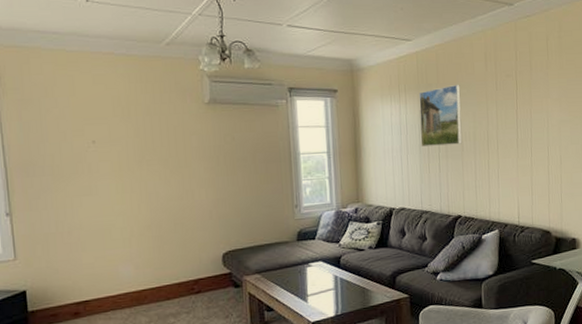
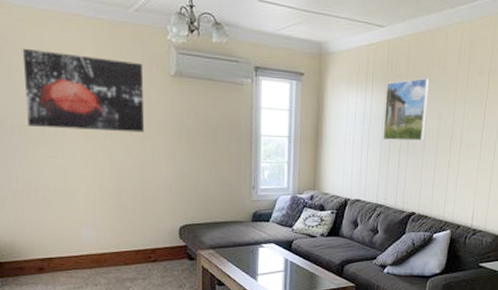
wall art: none [52,89,180,166] -> present [22,48,144,133]

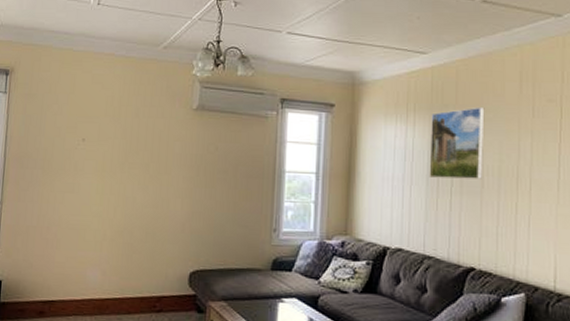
wall art: present [22,48,144,133] -> none [50,86,167,168]

